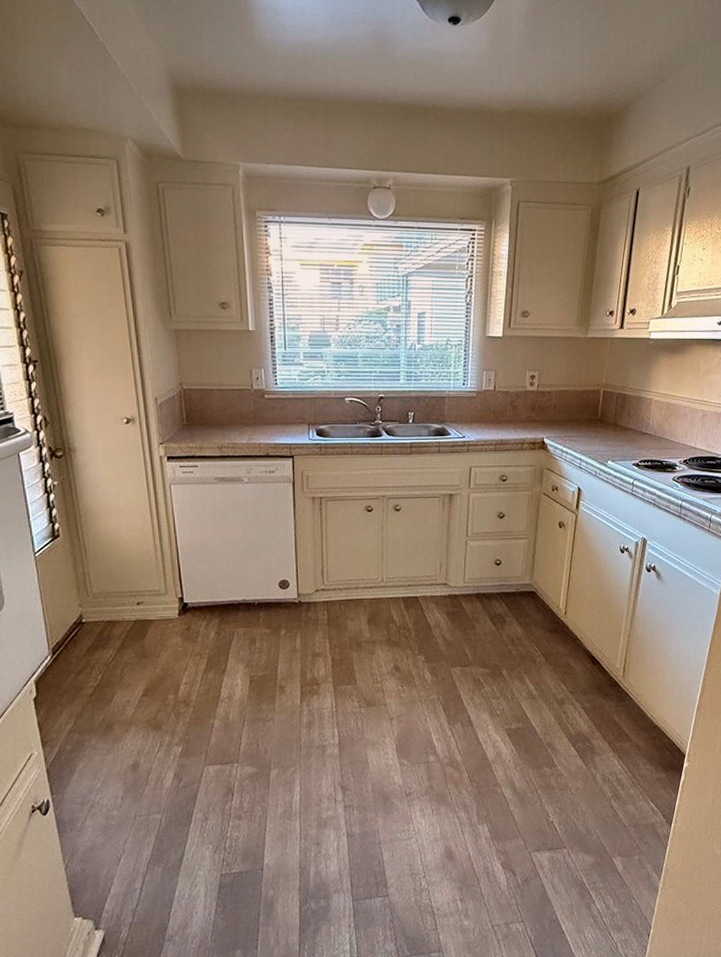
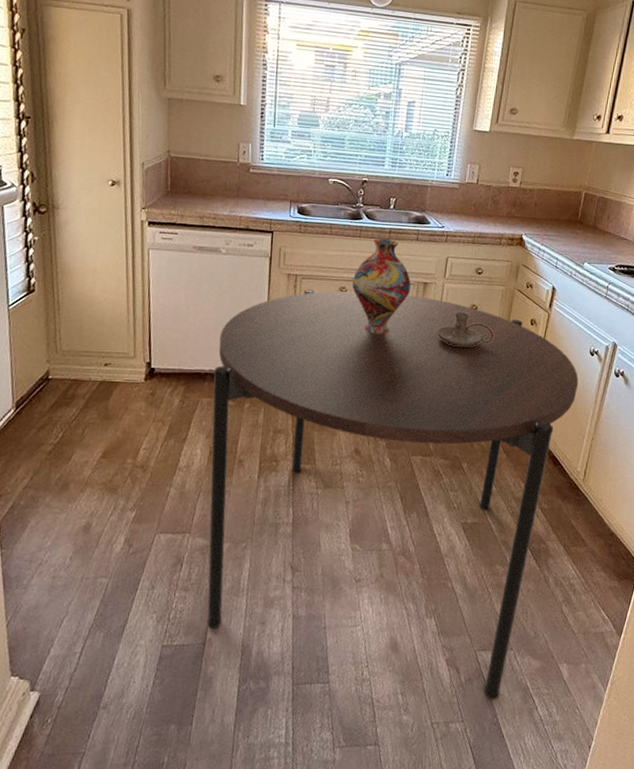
dining table: none [246,508,611,898] -> present [207,289,579,699]
vase: none [378,455,436,550] -> present [352,239,411,334]
candle holder: none [466,519,523,555] -> present [437,311,494,347]

